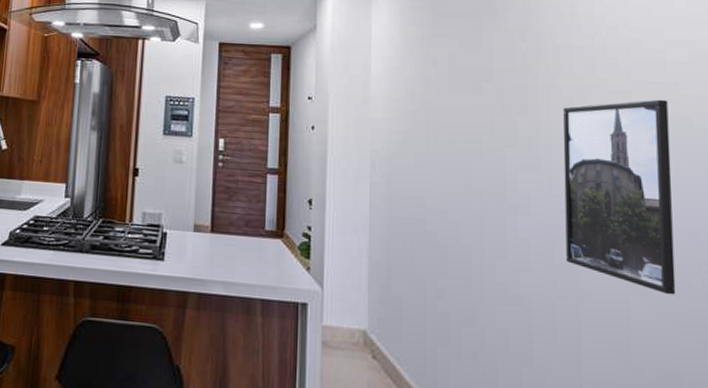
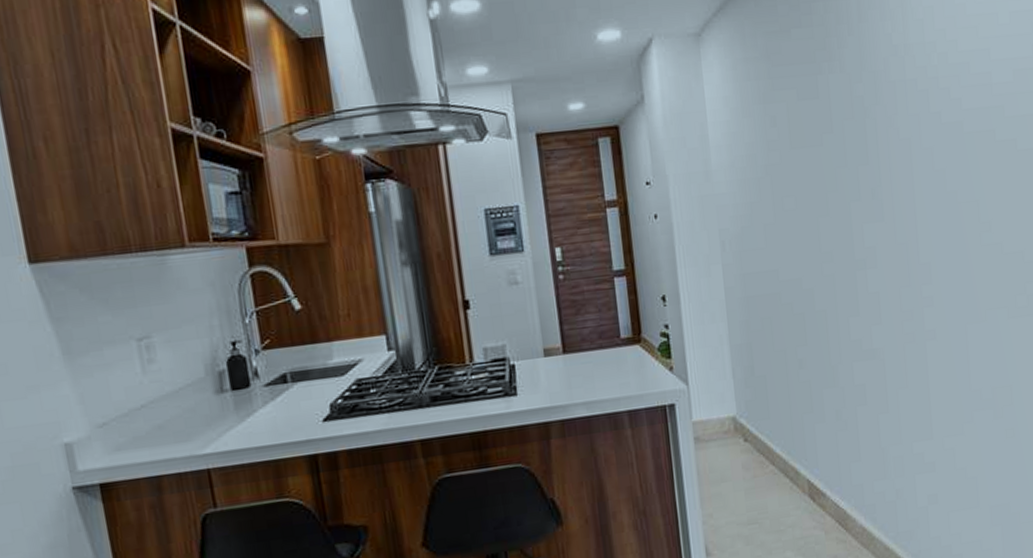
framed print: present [563,99,676,295] -> none [902,125,1006,318]

